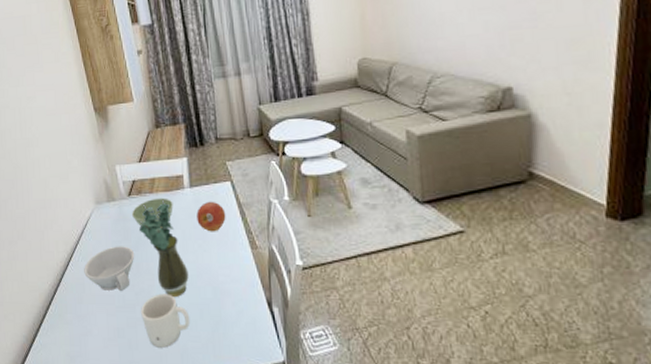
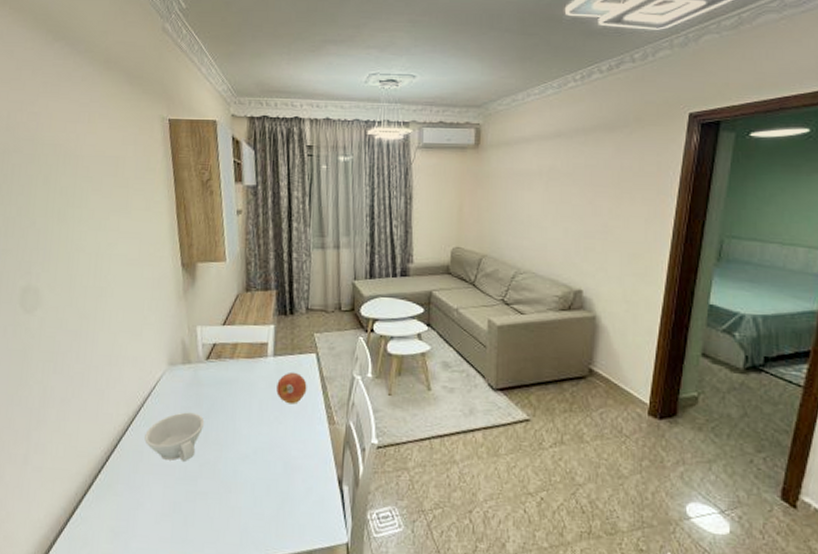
bowl: present [132,197,173,228] -> none [208,364,254,396]
vase: present [139,200,189,298] -> none [214,367,261,472]
mug: present [141,293,191,348] -> none [203,466,256,525]

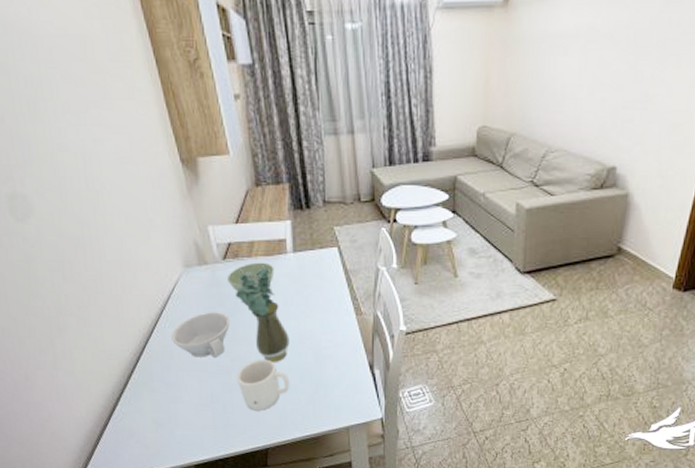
mug: none [203,466,256,525] -> present [237,359,290,411]
bowl: none [208,364,254,396] -> present [227,262,274,294]
vase: none [214,367,261,472] -> present [236,265,290,363]
fruit: present [276,372,307,404] -> none [300,267,331,298]

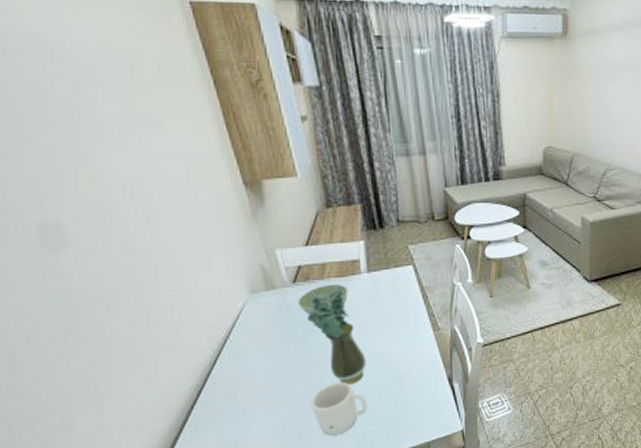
cup: present [171,312,231,359] -> none [237,337,303,386]

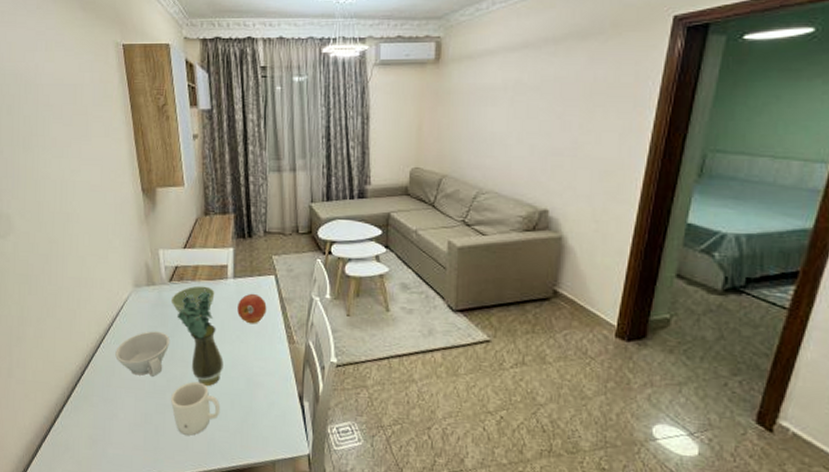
cup: none [237,337,303,386] -> present [115,331,170,378]
fruit: none [375,285,408,317] -> present [237,293,267,324]

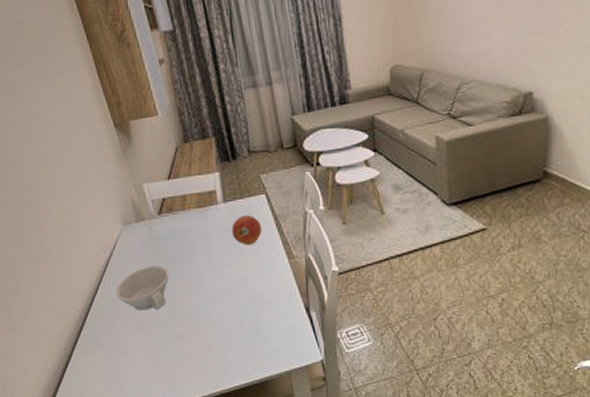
mug: present [171,381,221,436] -> none [179,308,230,360]
bowl: present [172,285,215,316] -> none [164,214,207,245]
vase: present [178,289,224,387] -> none [172,217,227,312]

